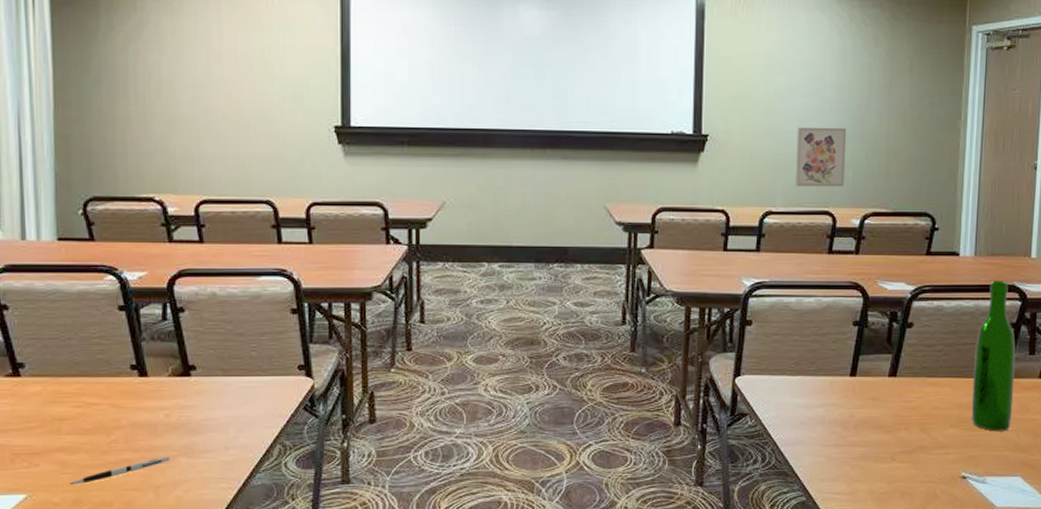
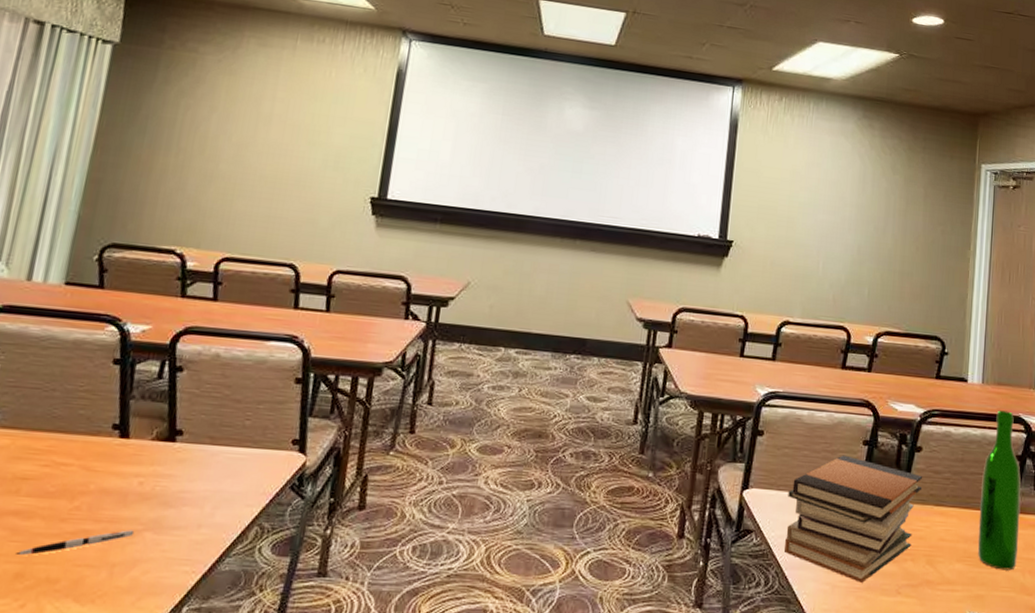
book stack: none [779,337,915,453] -> present [785,455,923,583]
wall art: present [795,127,847,187] -> none [813,242,864,304]

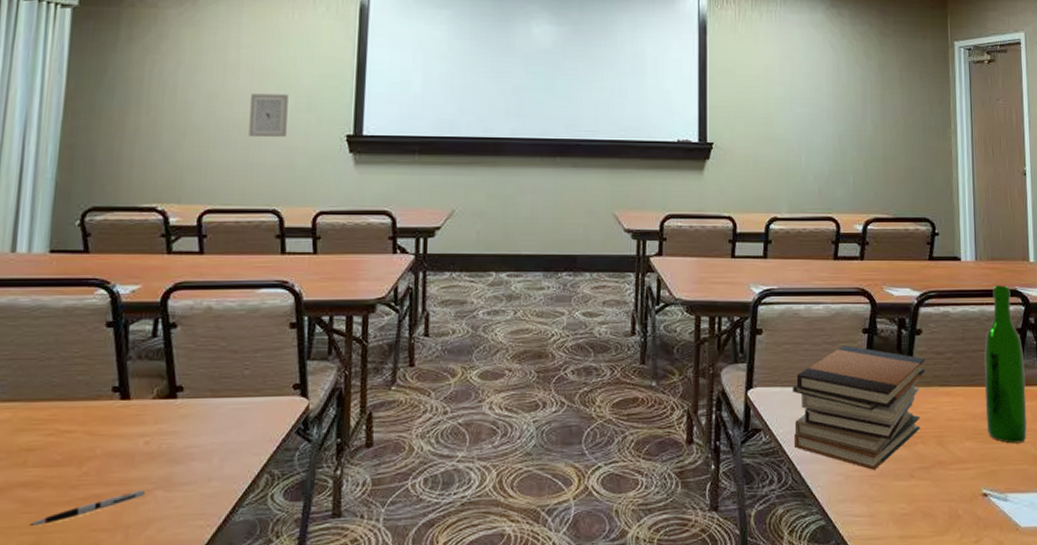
wall art: none [274,147,318,193] -> present [248,93,289,138]

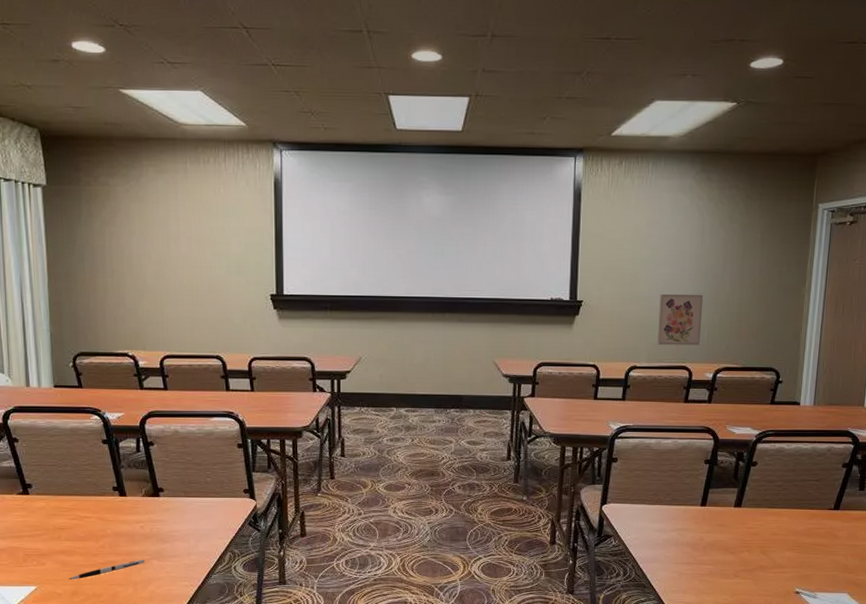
wall art: present [248,93,289,138] -> none [191,259,222,297]
book stack: present [793,345,926,470] -> none [639,473,758,570]
wall art: none [798,135,846,193] -> present [657,293,704,345]
wine bottle: present [984,285,1027,444] -> none [806,427,847,555]

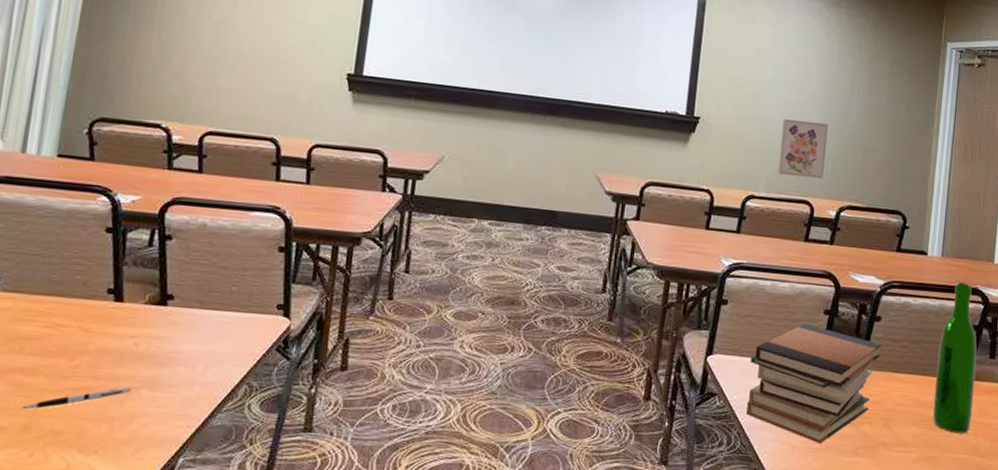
book stack: none [639,473,758,570] -> present [746,323,882,444]
wine bottle: none [806,427,847,555] -> present [933,282,977,434]

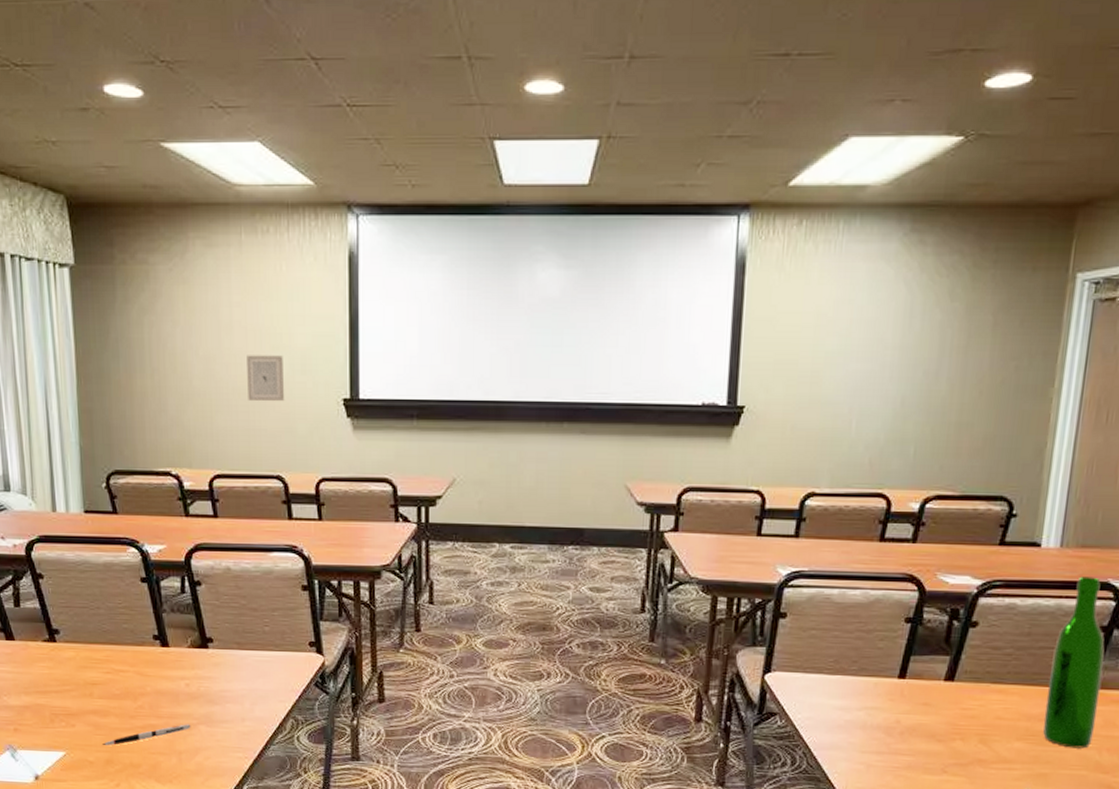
wall art: none [254,24,295,69] -> present [247,355,284,402]
book stack: present [746,323,882,444] -> none [813,634,979,762]
wall art: present [778,118,829,179] -> none [844,396,910,466]

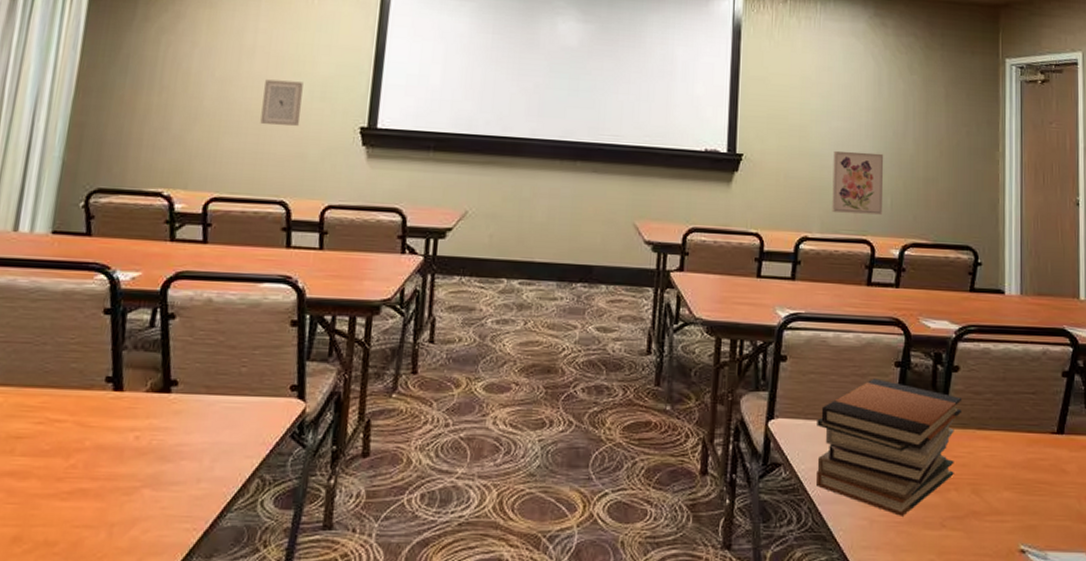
pen: present [101,724,191,746] -> none [11,487,133,519]
book stack: none [813,634,979,762] -> present [817,378,962,516]
wall art: none [844,396,910,466] -> present [832,150,884,215]
wine bottle: present [1043,576,1105,749] -> none [1026,323,1072,497]

